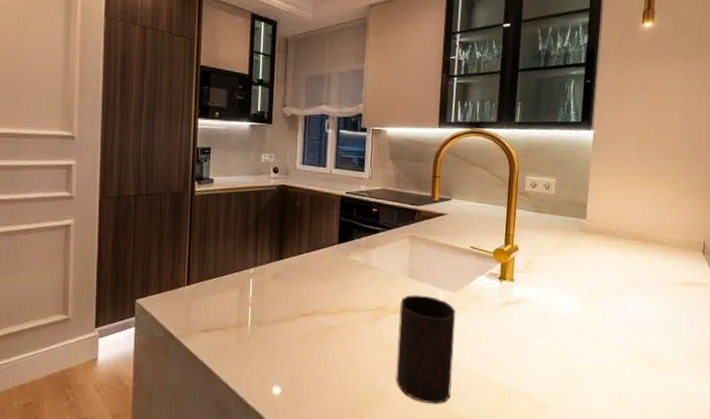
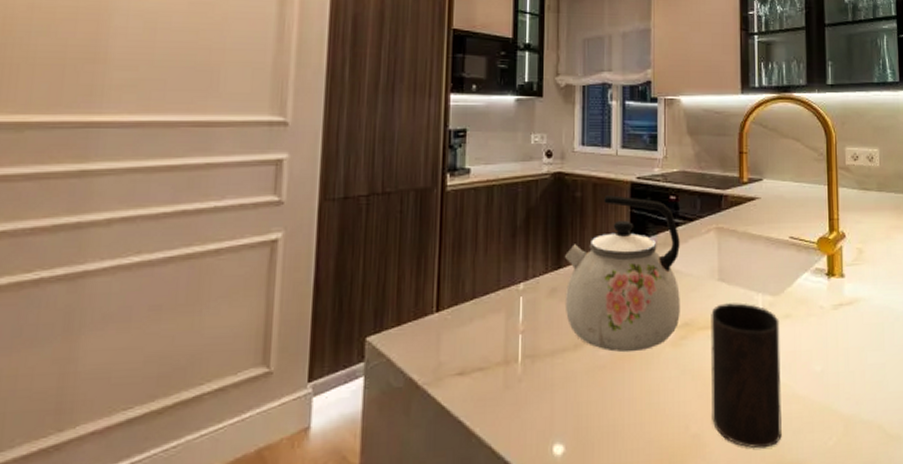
kettle: none [284,205,379,326] -> present [564,195,680,353]

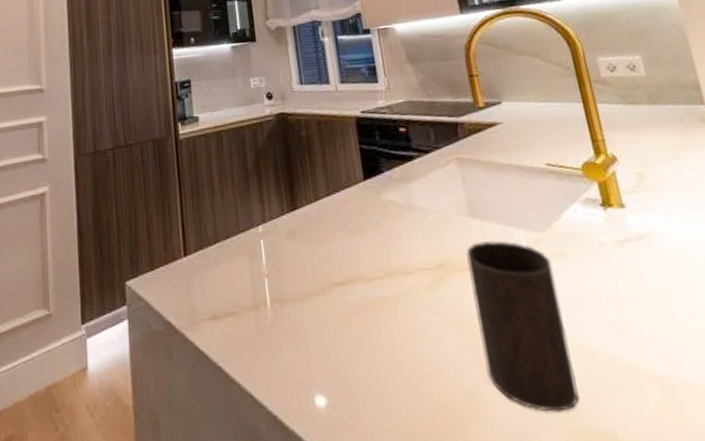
kettle: present [564,195,680,353] -> none [299,131,432,297]

